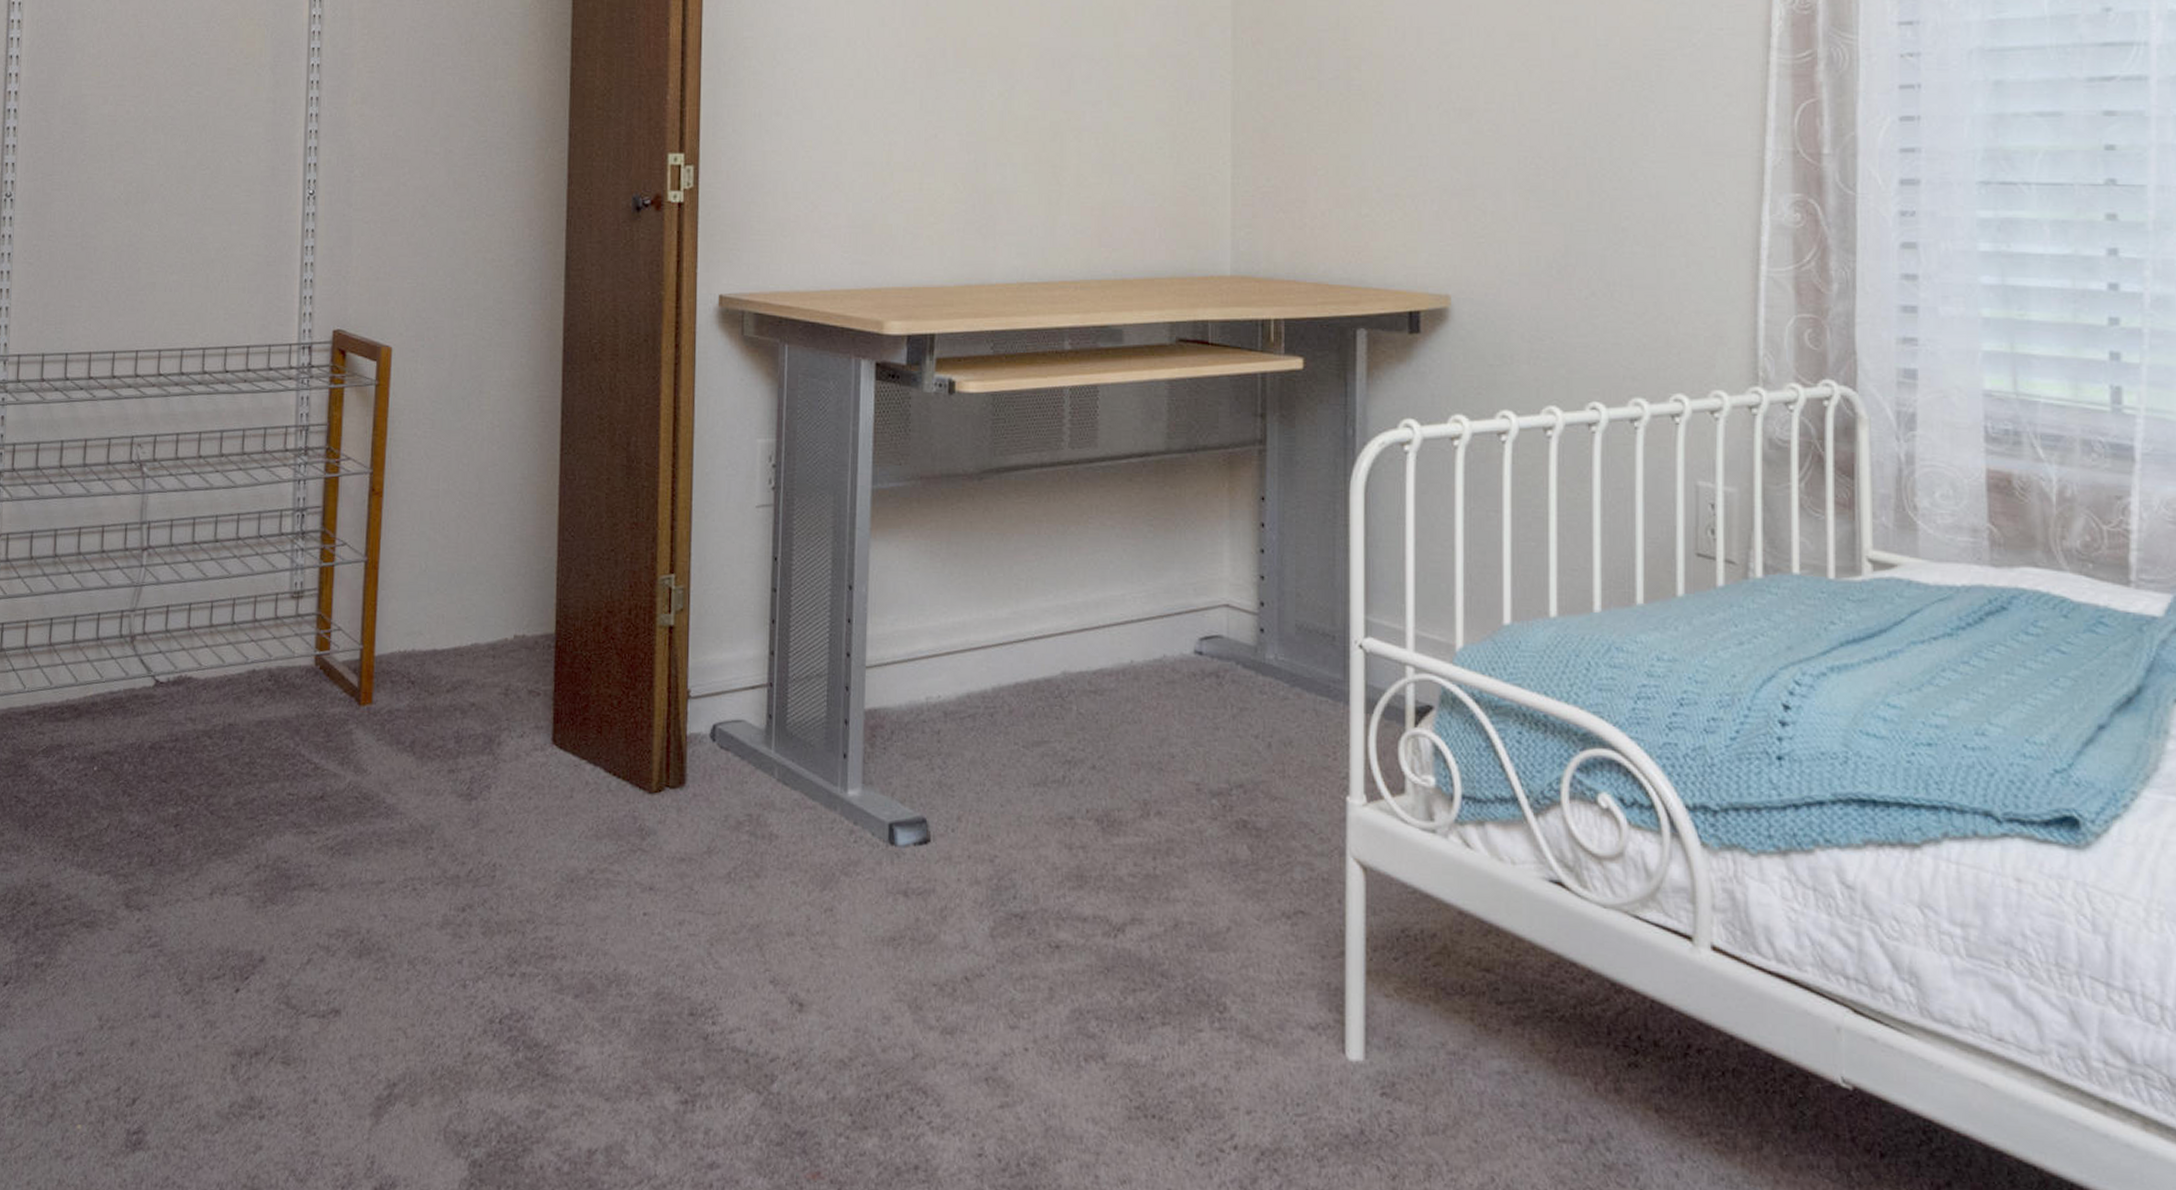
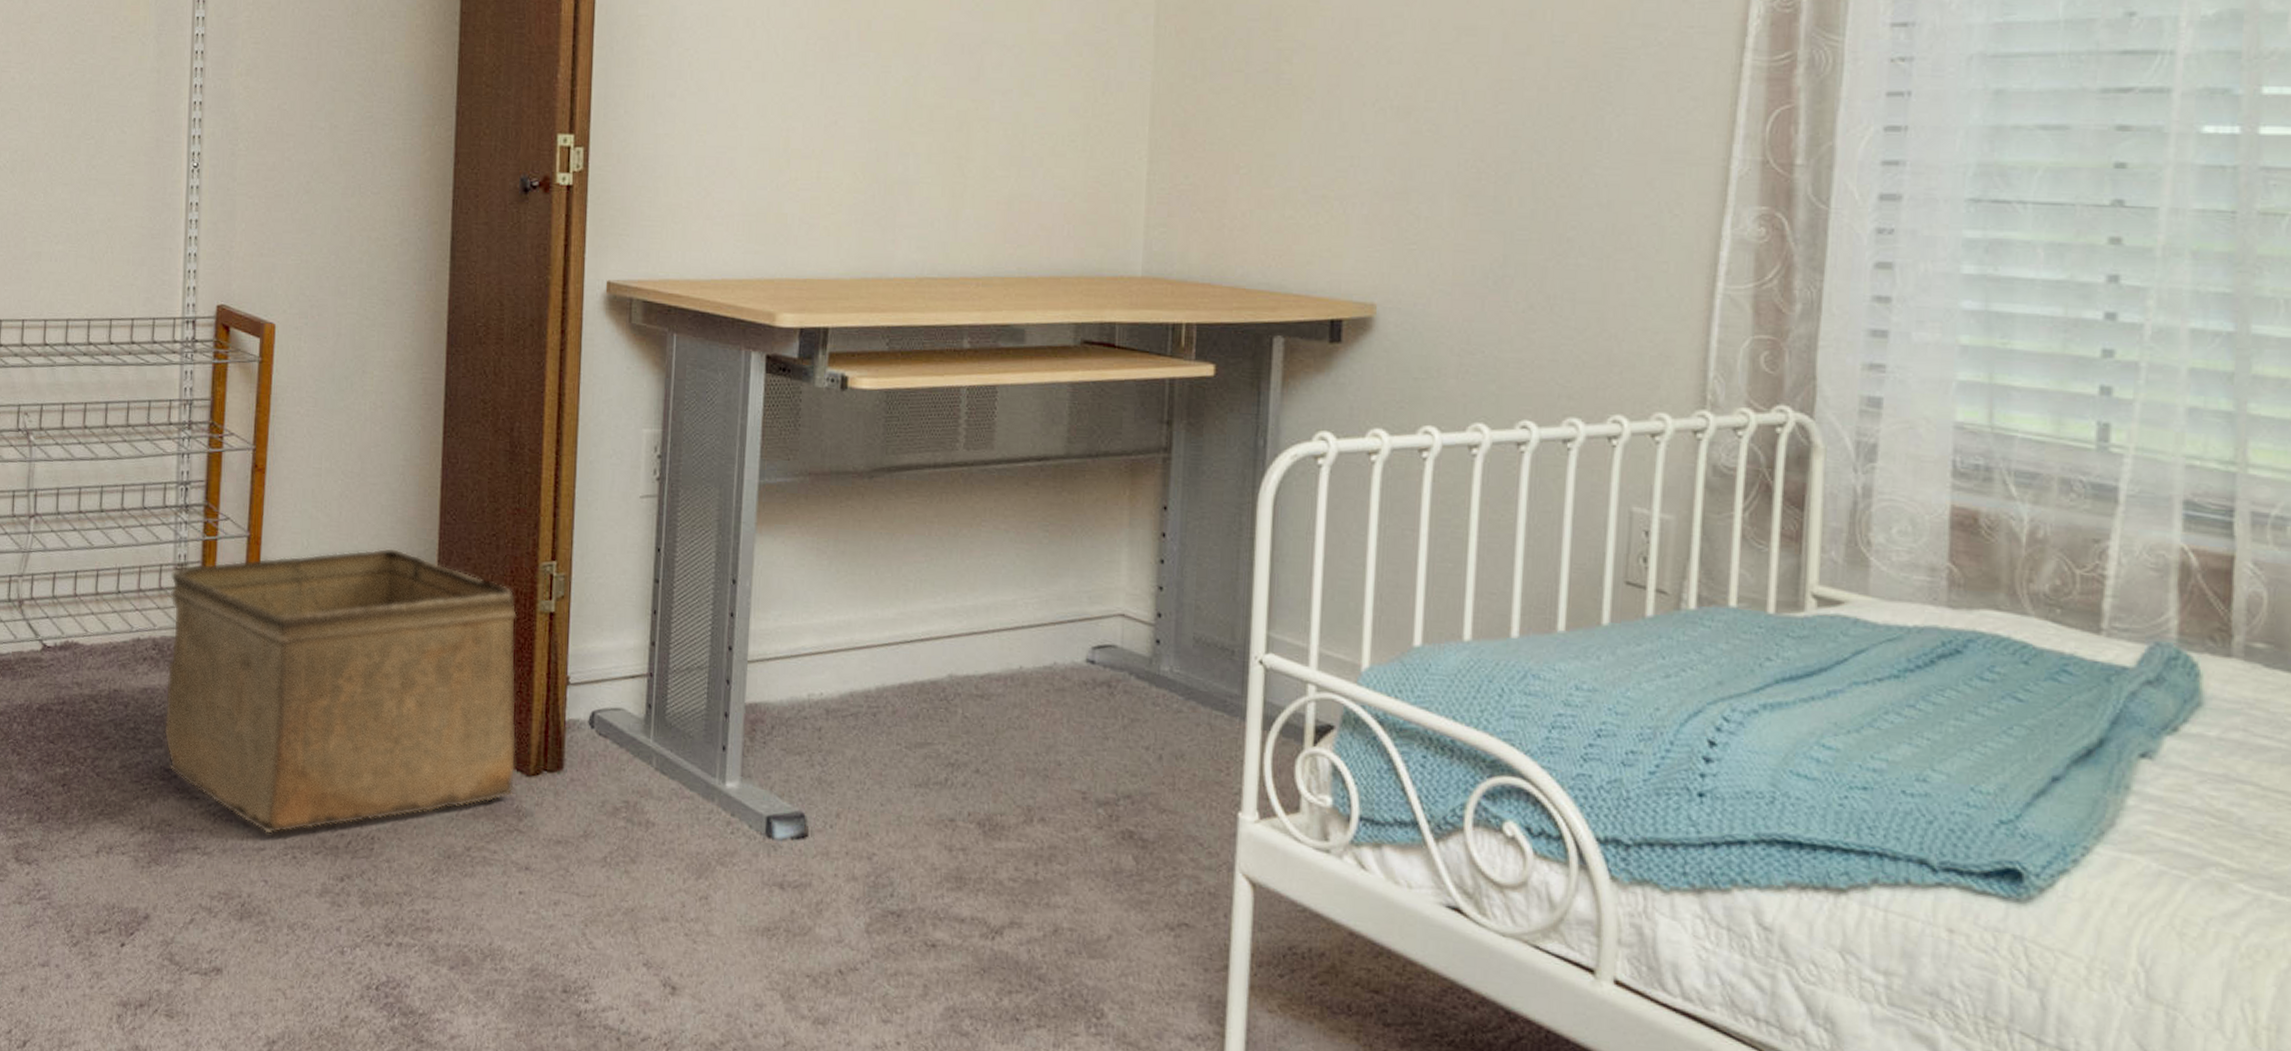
storage bin: none [280,567,639,866] -> present [164,547,518,834]

